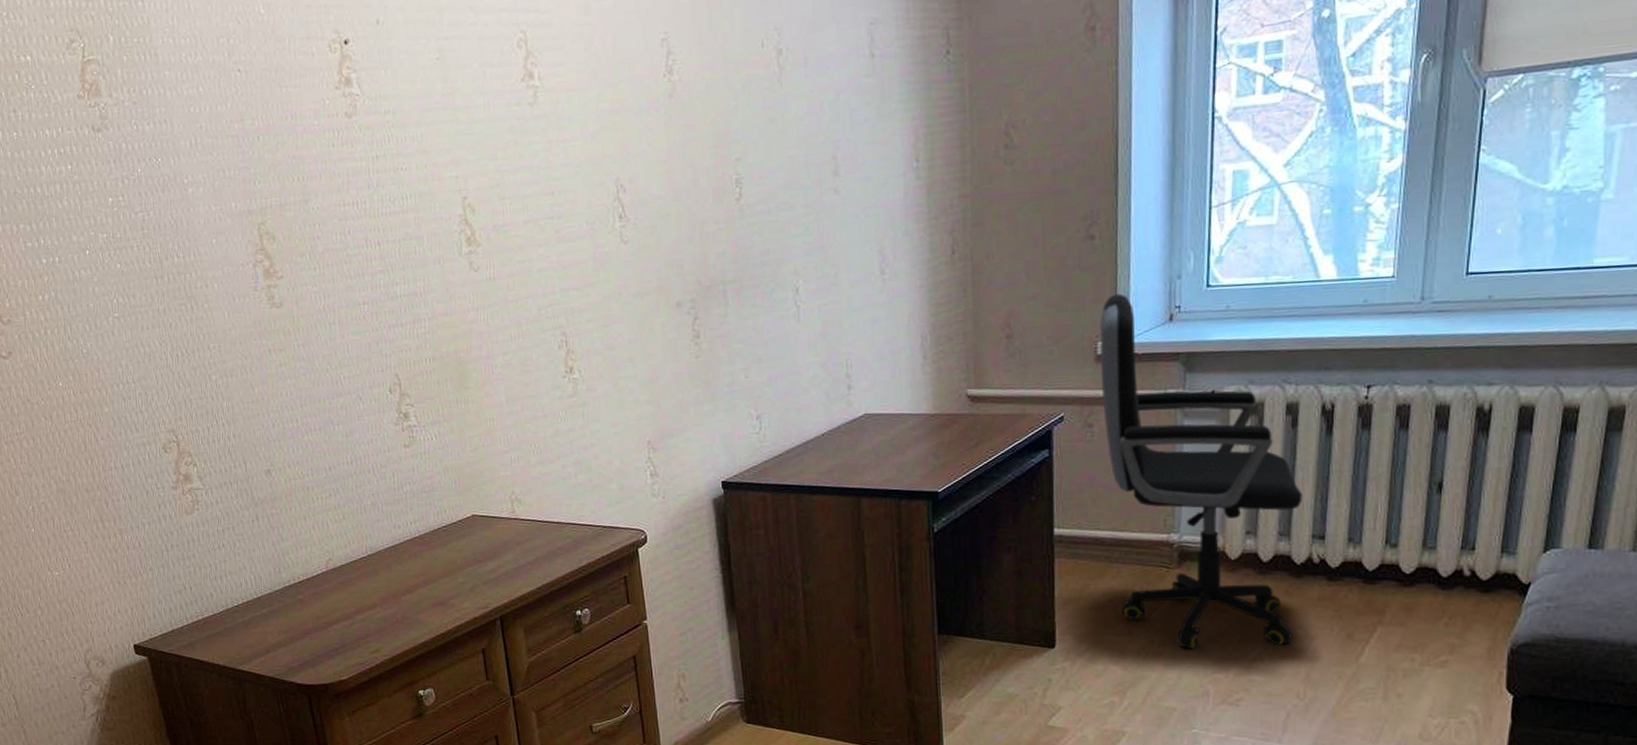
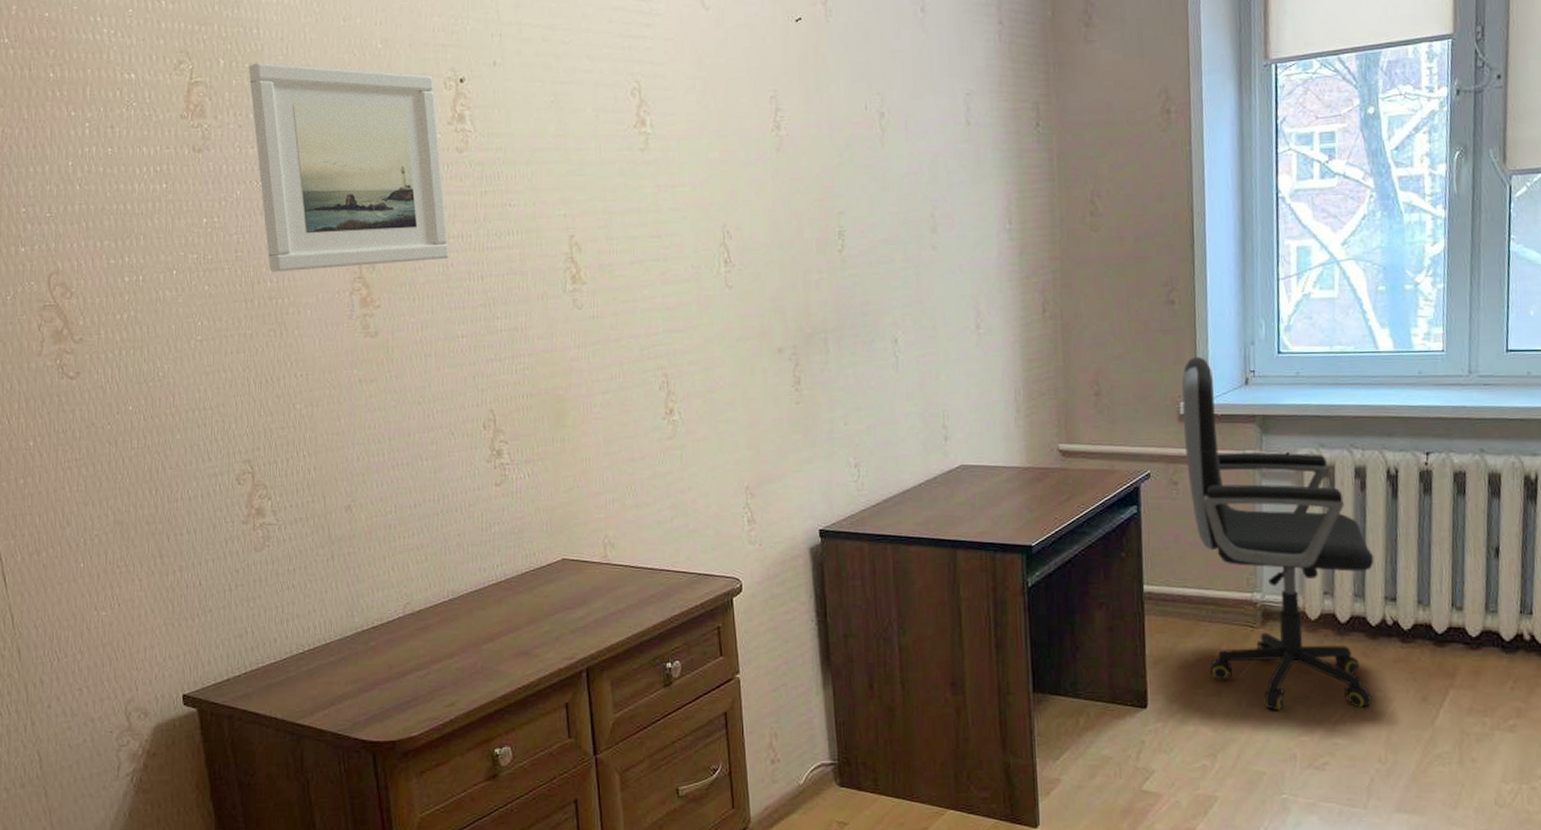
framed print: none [137,36,346,248] -> present [248,62,450,272]

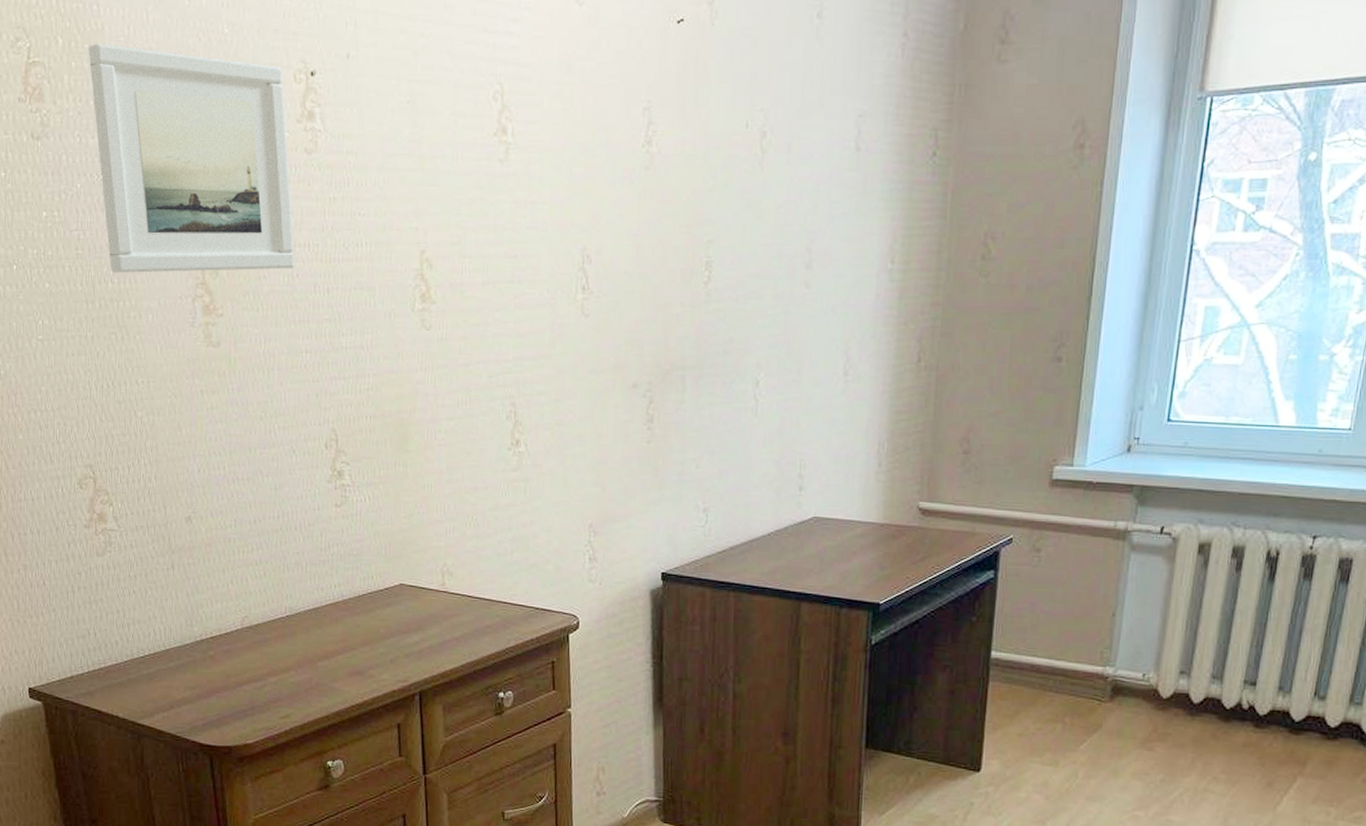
office chair: present [1181,356,1374,711] -> none [1049,419,1239,788]

